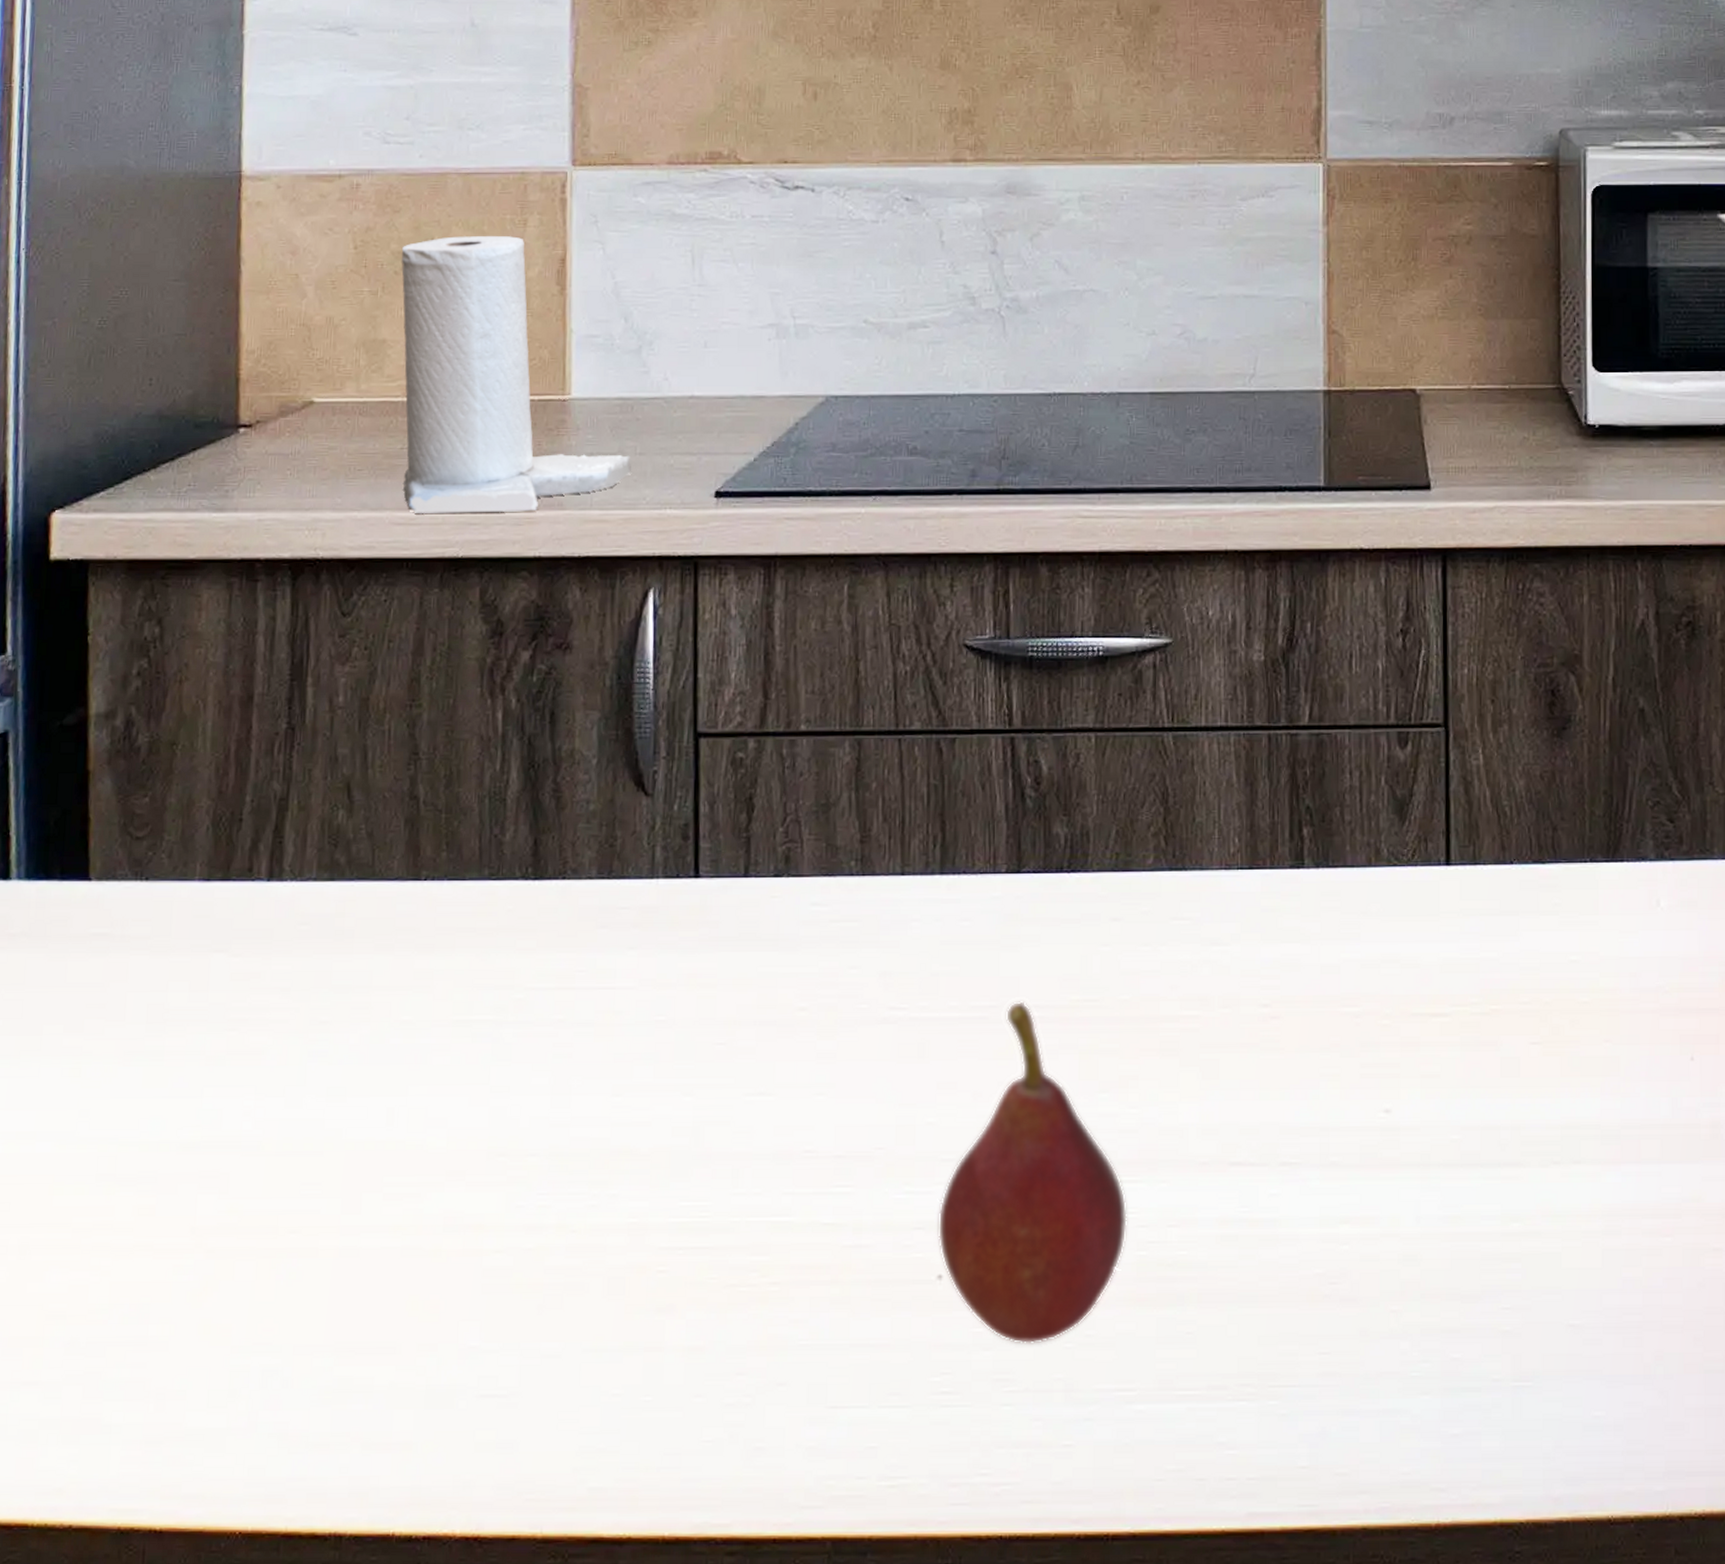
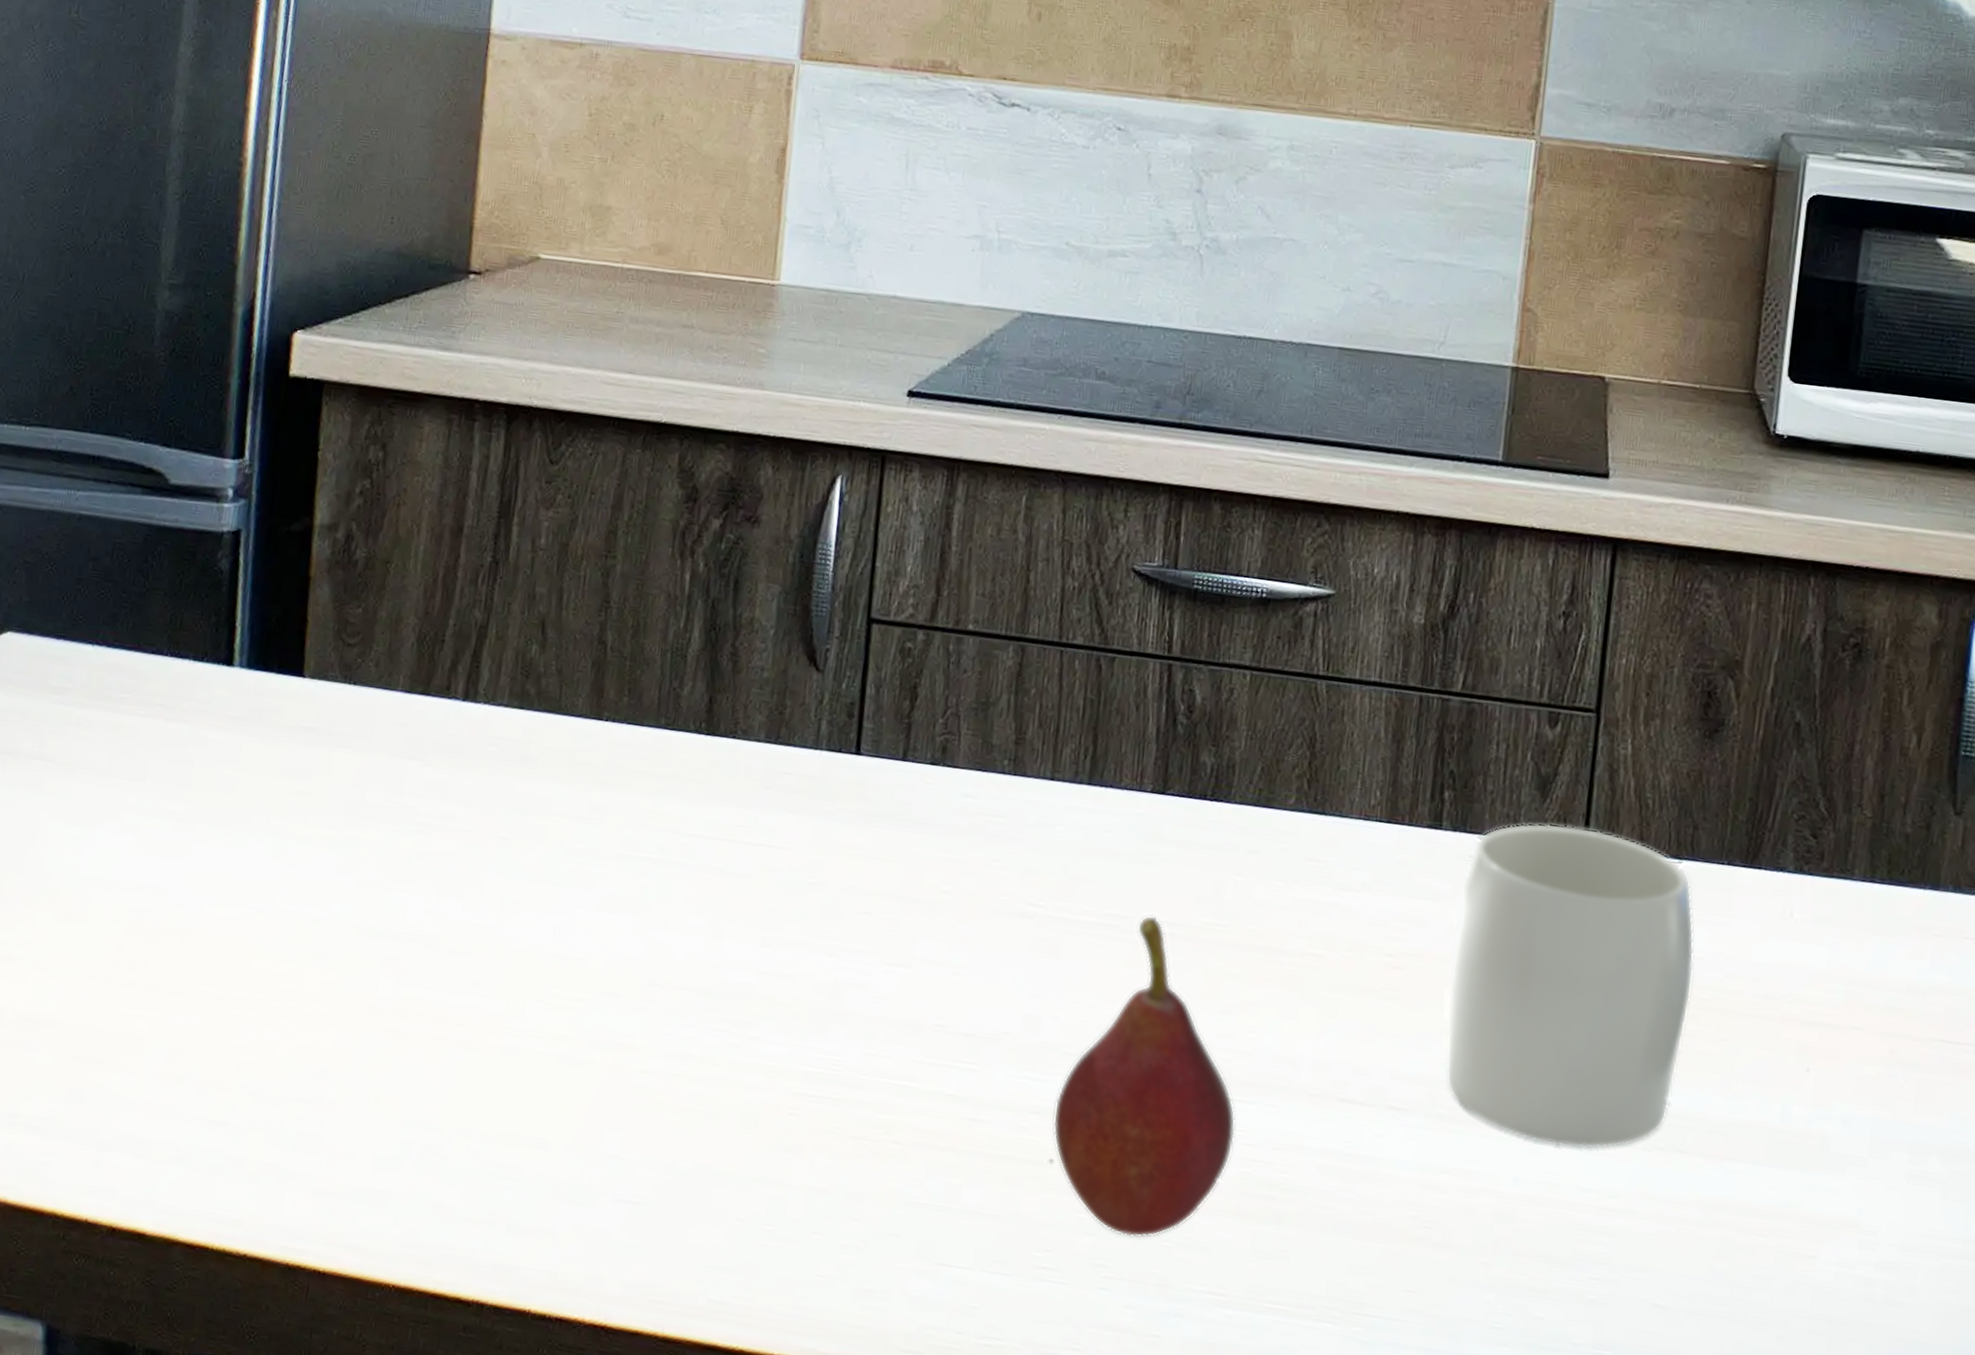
paper towel: present [401,235,631,513] -> none [615,114,831,387]
mug: none [1325,845,1570,1176] -> present [1446,823,1695,1148]

